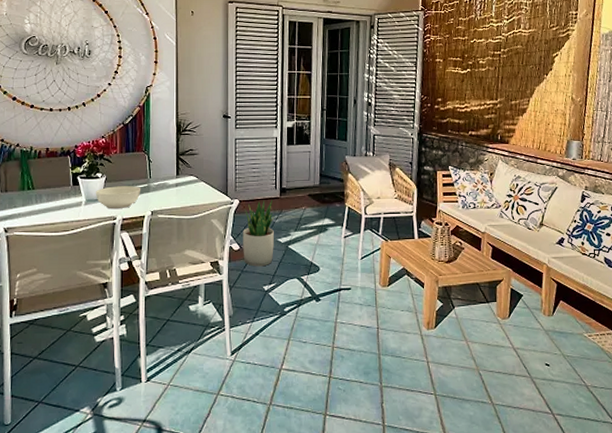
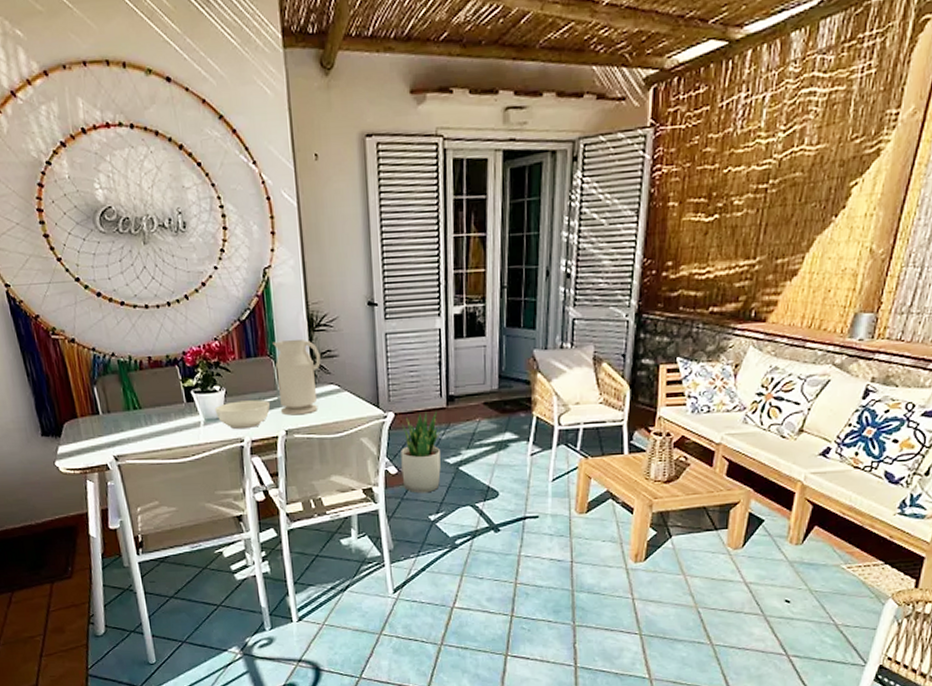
water jug: none [148,141,184,199] -> present [272,340,321,416]

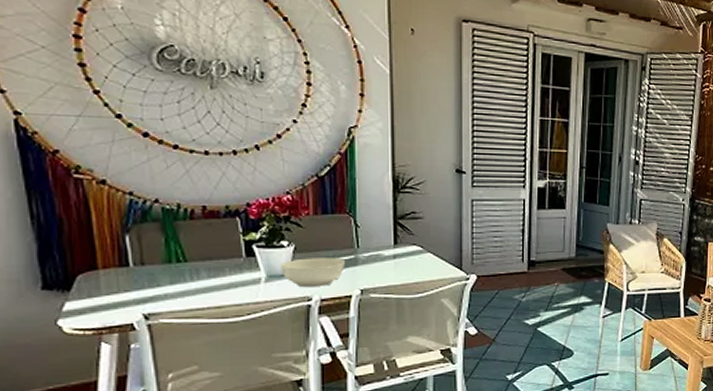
water jug: present [272,340,321,416] -> none [353,200,404,275]
planter: present [401,411,441,494] -> none [481,275,521,354]

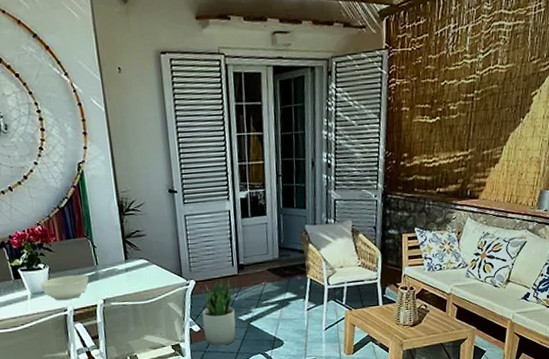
planter: none [481,275,521,354] -> present [202,278,236,346]

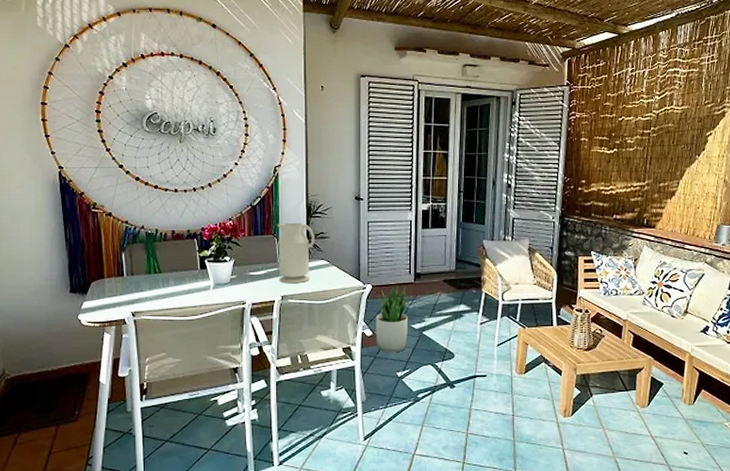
bowl: present [40,274,89,301] -> none [223,270,271,294]
water jug: none [89,222,131,287] -> present [277,223,315,284]

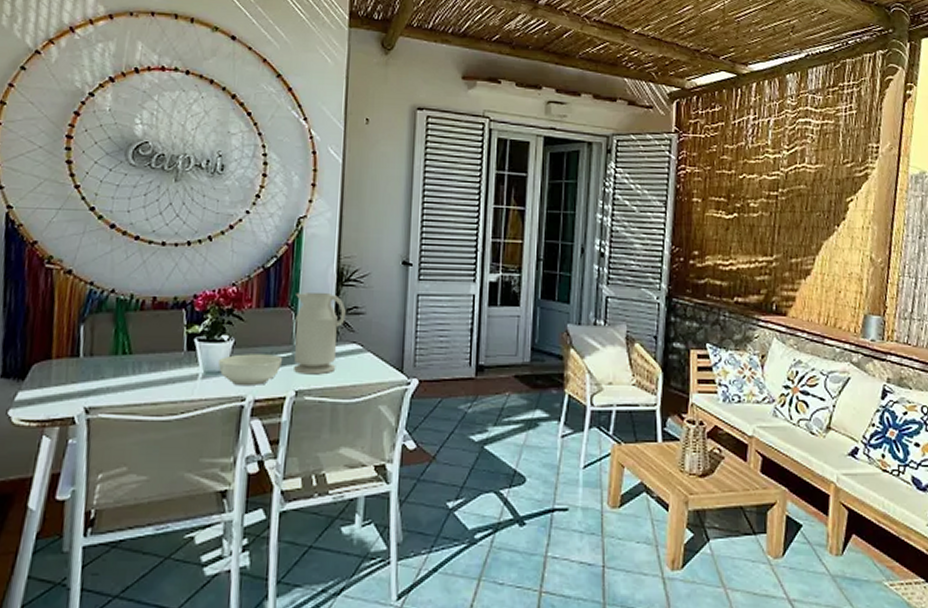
bowl: none [223,270,271,294] -> present [217,354,283,387]
planter: present [376,285,409,353] -> none [420,381,467,474]

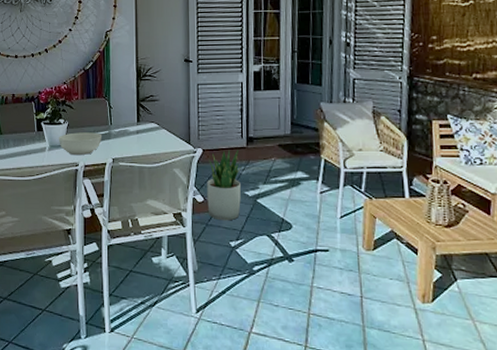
water jug: present [294,293,346,375] -> none [108,86,145,147]
planter: none [420,381,467,474] -> present [207,149,241,221]

